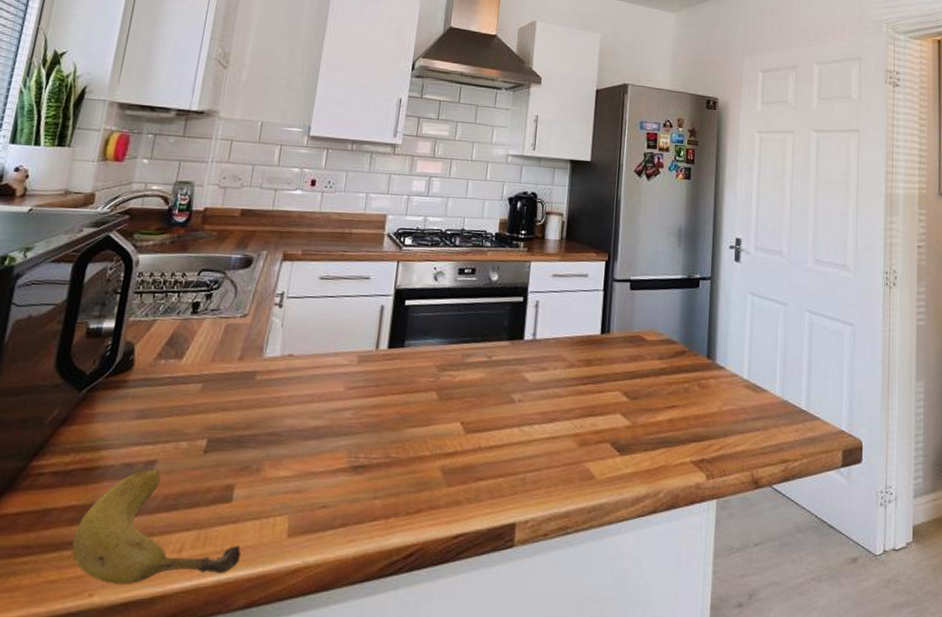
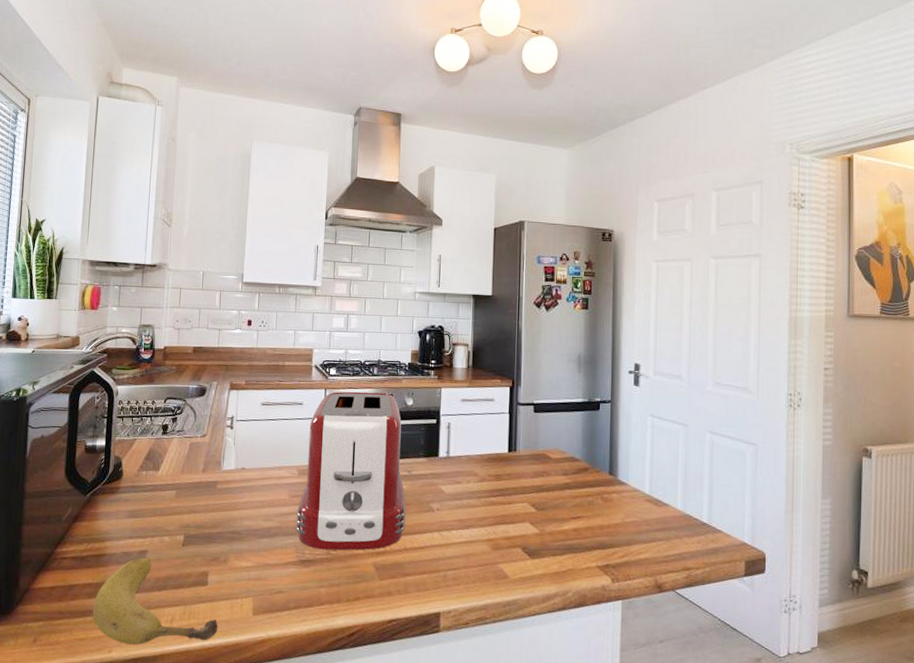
toaster: none [350,264,484,453] -> present [295,391,406,551]

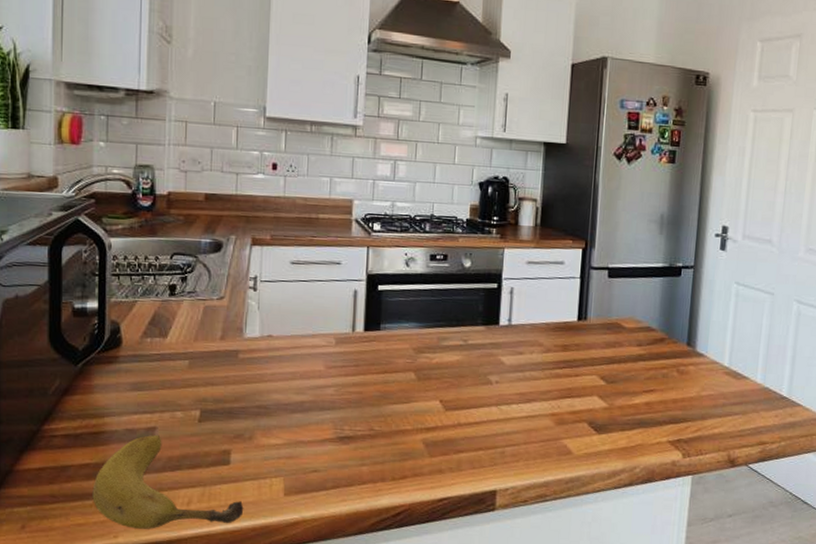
toaster: present [295,391,406,551] -> none [333,250,461,427]

